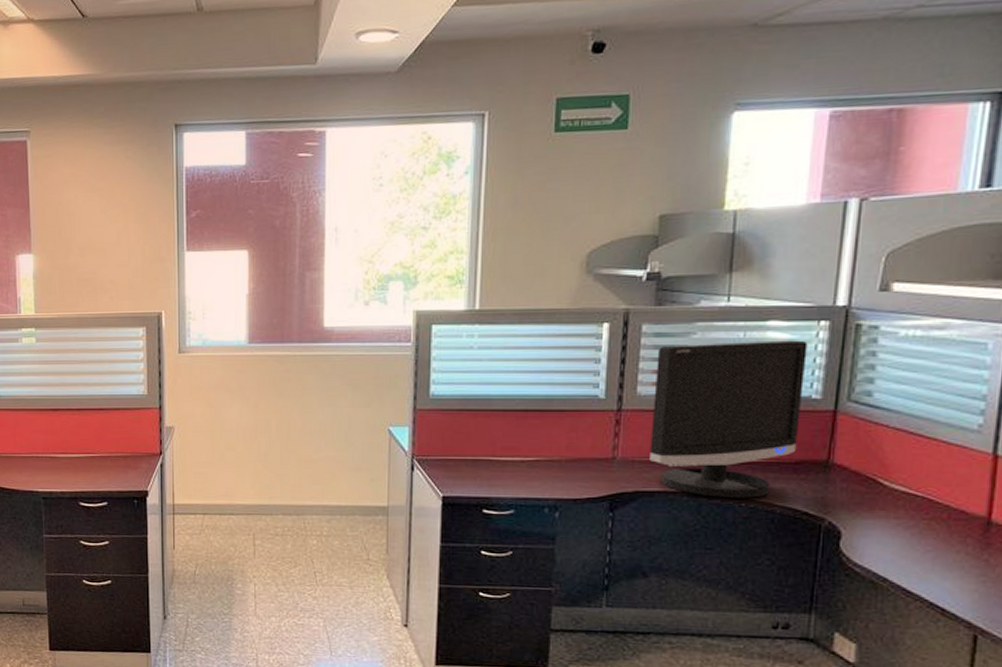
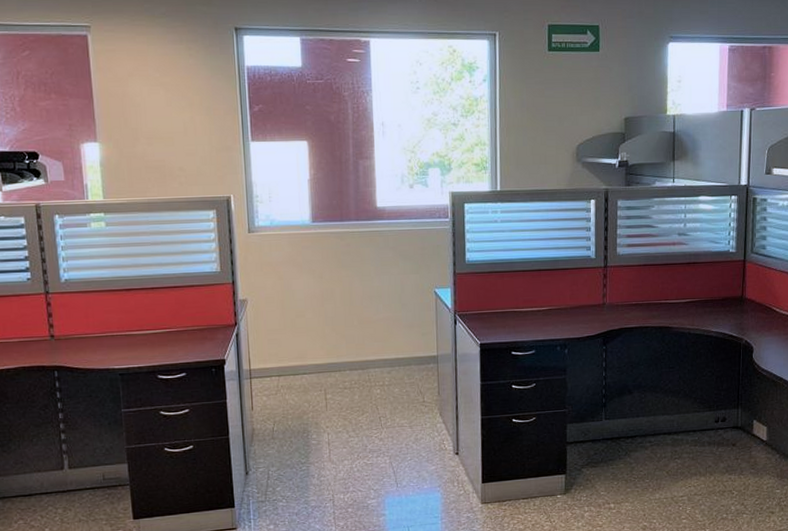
monitor: present [650,340,808,498] -> none [628,210,725,329]

